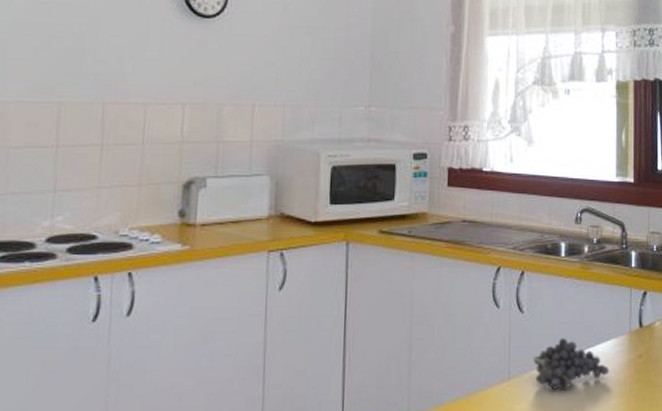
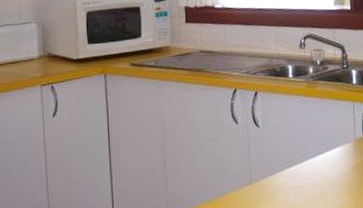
fruit: present [533,337,610,390] -> none [270,147,339,191]

